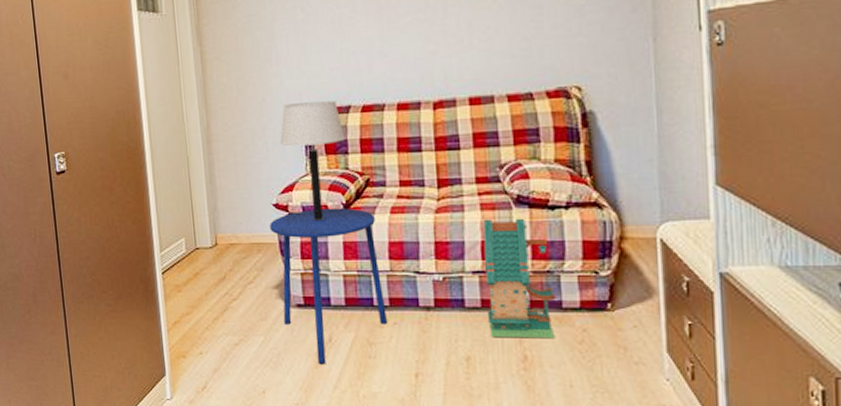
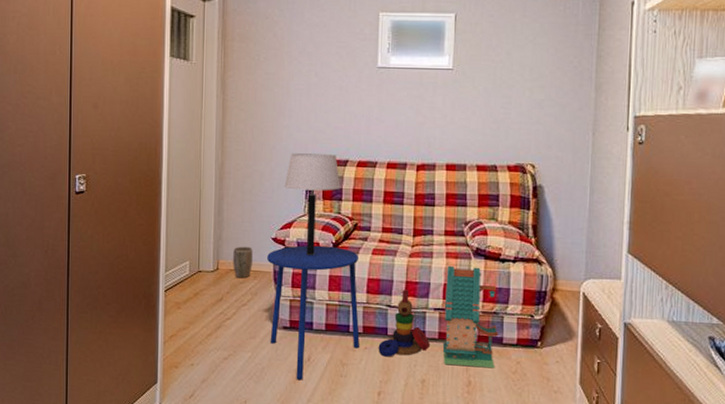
plant pot: none [231,216,255,253] -> present [233,246,253,279]
stacking toy: none [409,252,471,332] -> present [378,290,430,357]

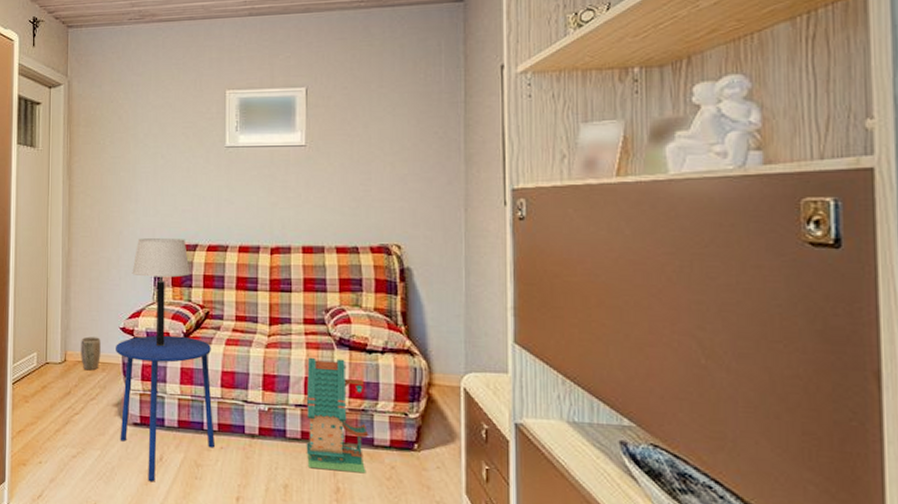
stacking toy: present [378,290,430,357] -> none [235,383,291,458]

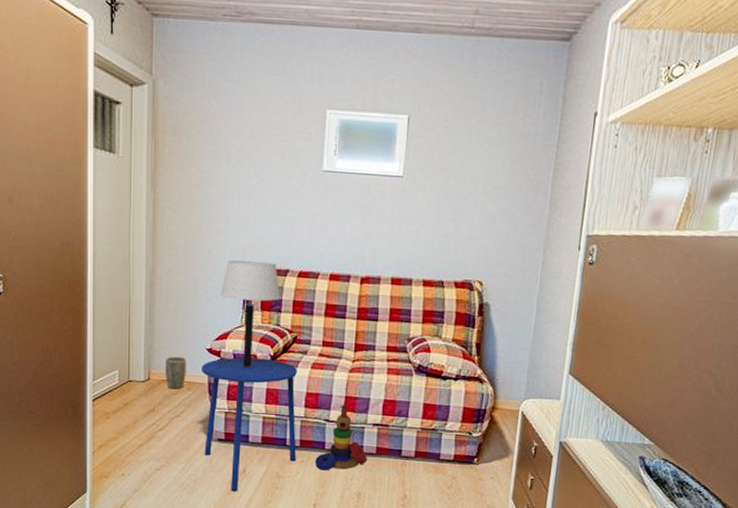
stacking toy: none [235,383,291,458] -> present [315,405,367,471]
toy house: present [306,357,369,474] -> none [379,381,437,483]

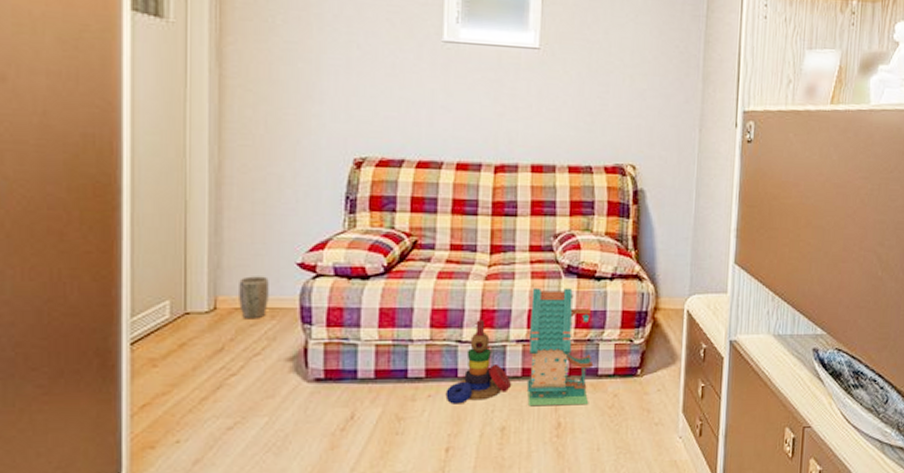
side table: present [202,357,297,492] -> none [290,270,421,446]
table lamp: present [220,260,280,369] -> none [314,150,394,285]
toy house: none [379,381,437,483] -> present [526,287,594,406]

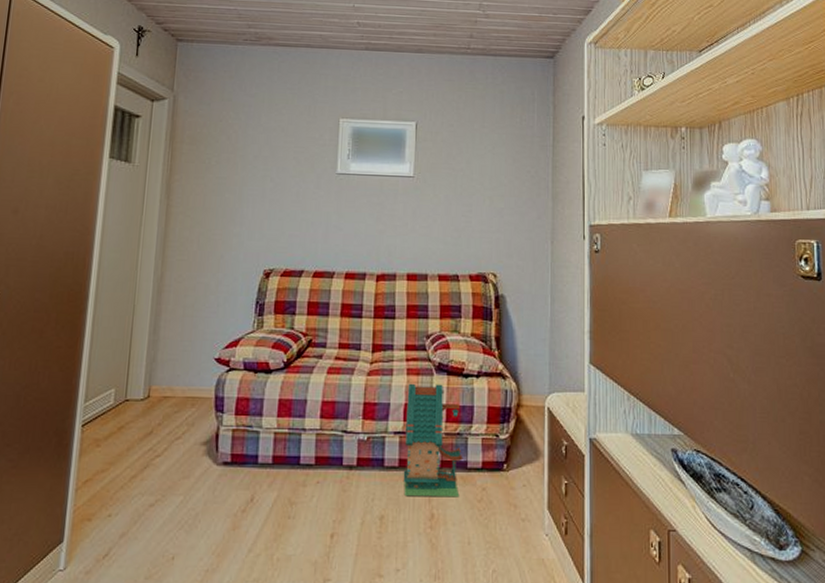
plant pot: present [239,276,269,319] -> none [167,369,192,407]
stacking toy: present [445,320,511,404] -> none [332,412,389,491]

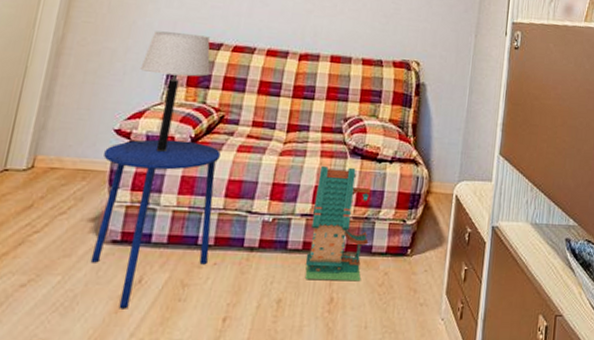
side table: none [206,365,312,526] -> present [90,139,221,309]
table lamp: none [231,263,294,378] -> present [140,31,211,153]

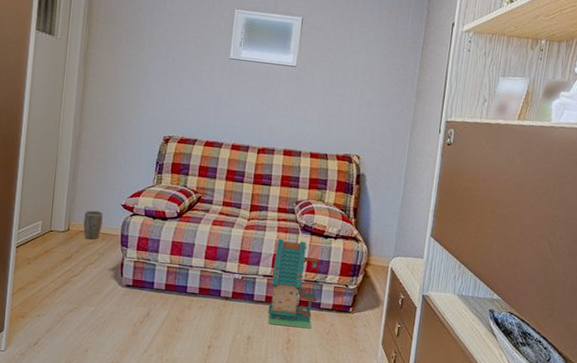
plant pot: none [54,138,87,179] -> present [83,210,103,240]
side table: present [90,139,221,309] -> none [113,213,200,333]
table lamp: present [140,31,211,153] -> none [136,129,188,223]

